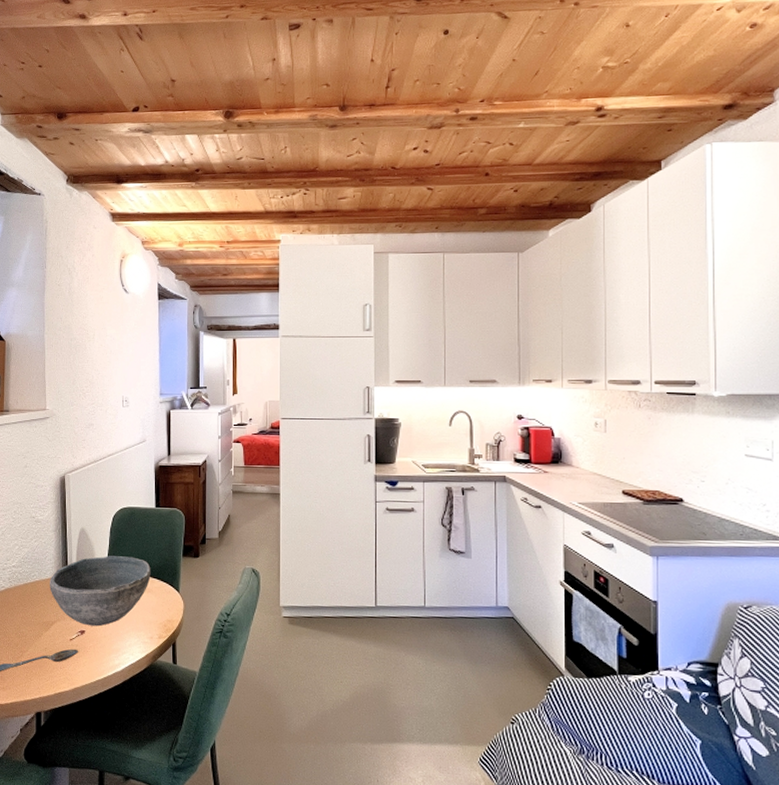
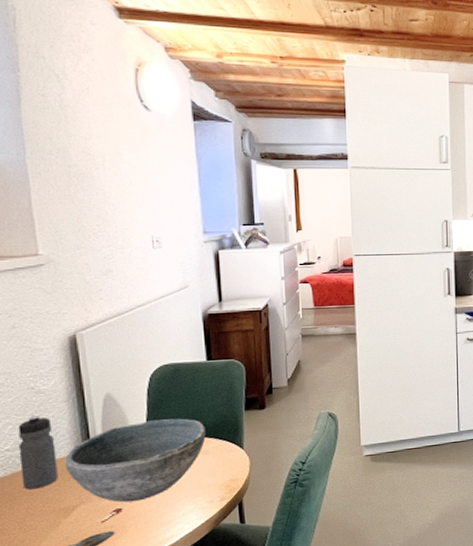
water bottle: none [20,540,44,602] -> present [18,415,58,490]

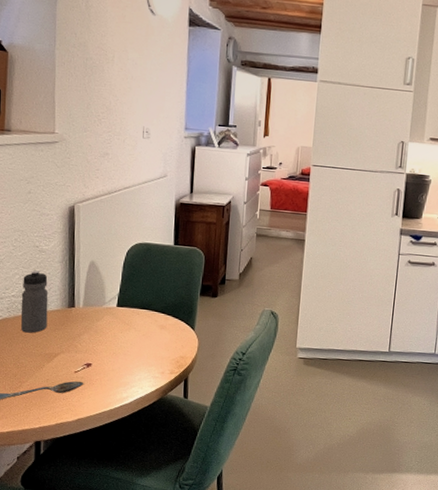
bowl: present [65,418,206,503] -> none [54,290,166,360]

